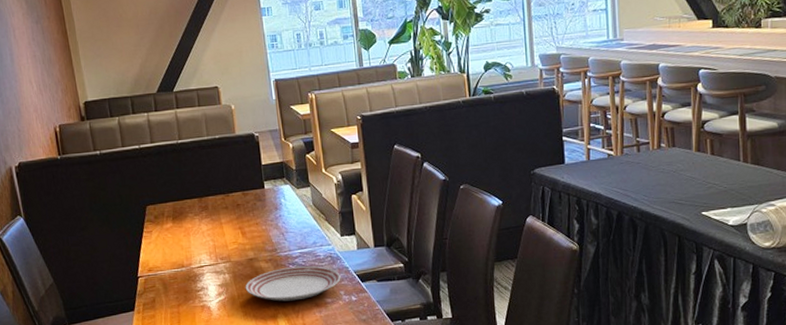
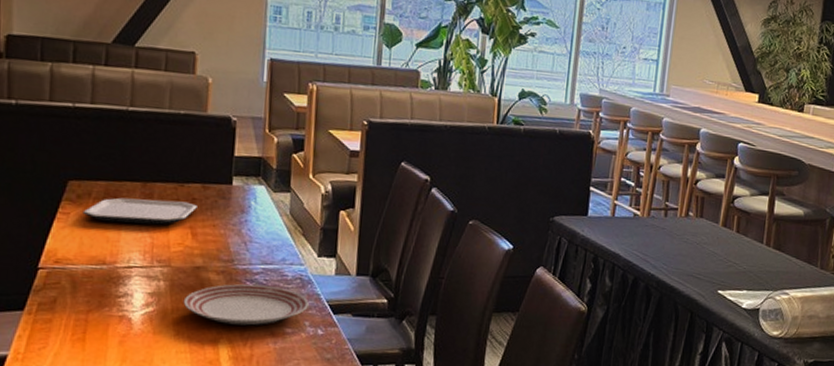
plate: none [160,208,242,234] -> present [82,197,197,225]

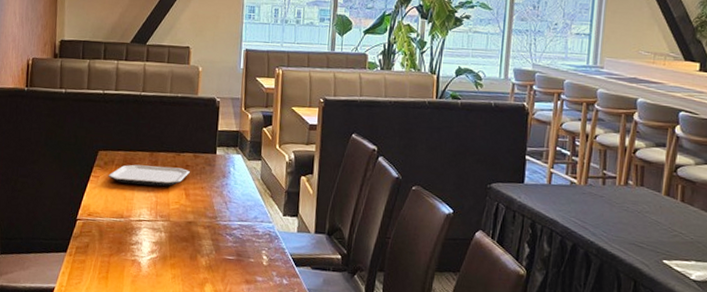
dinner plate: present [183,284,309,326] -> none [178,237,276,273]

